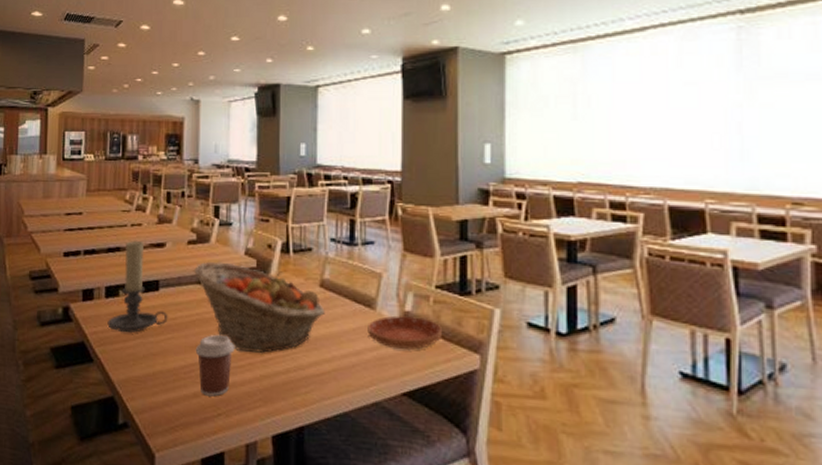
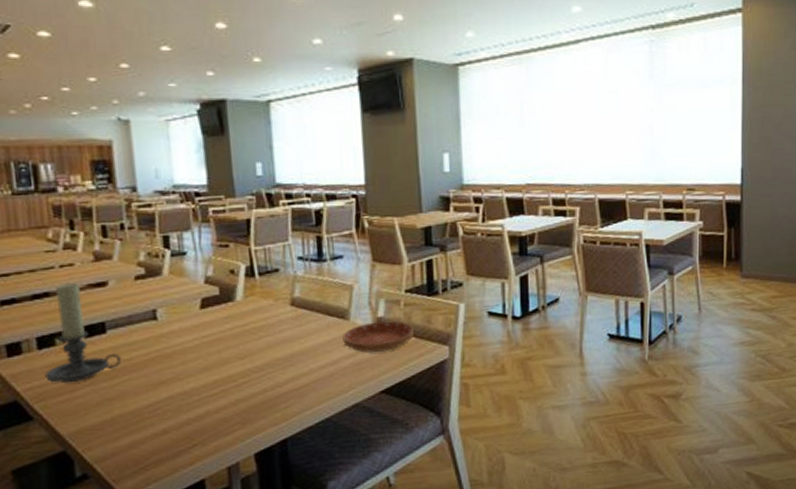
fruit basket: present [193,261,325,353] -> none [145,294,298,380]
coffee cup: present [195,334,235,397] -> none [158,367,205,430]

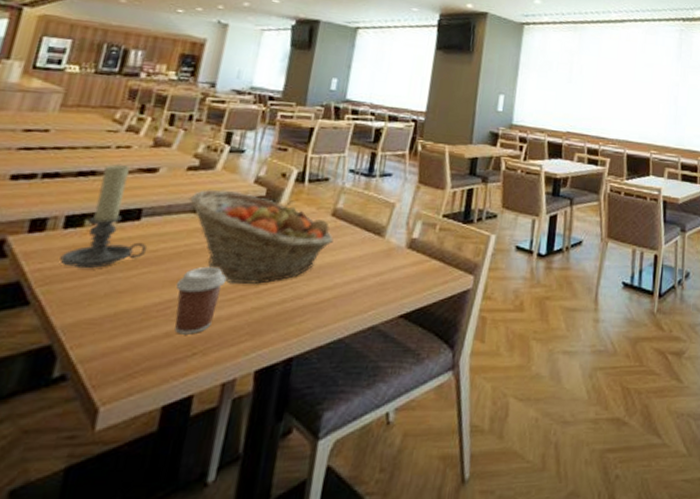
fruit basket: none [145,294,298,380] -> present [189,189,334,284]
coffee cup: none [158,367,205,430] -> present [175,266,227,335]
saucer: present [342,321,415,353] -> none [373,242,445,274]

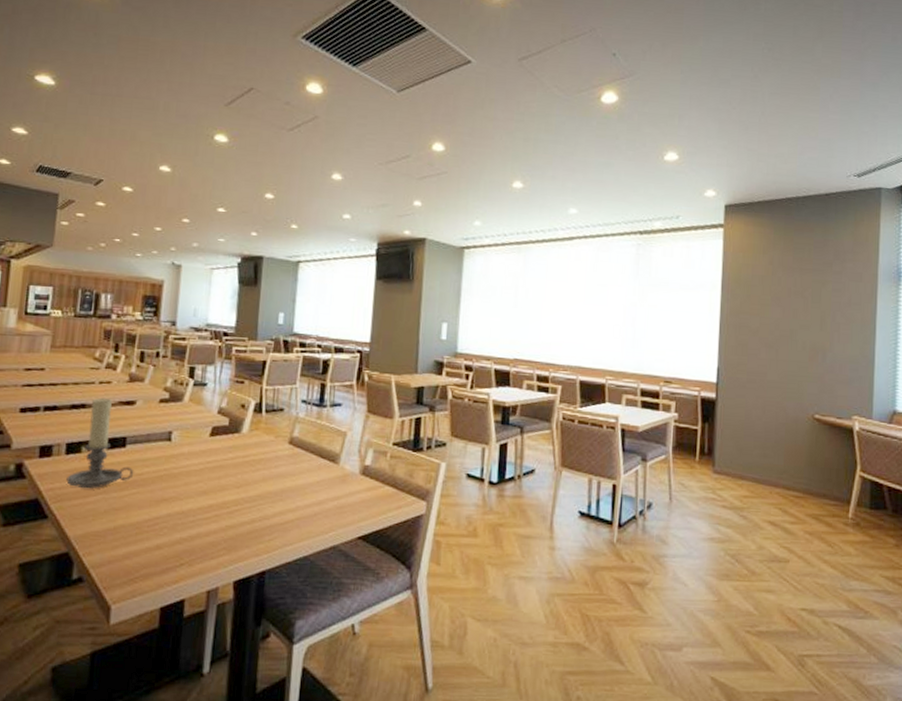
coffee cup: present [175,266,227,335] -> none [160,488,203,548]
fruit basket: present [189,189,334,284] -> none [163,419,292,505]

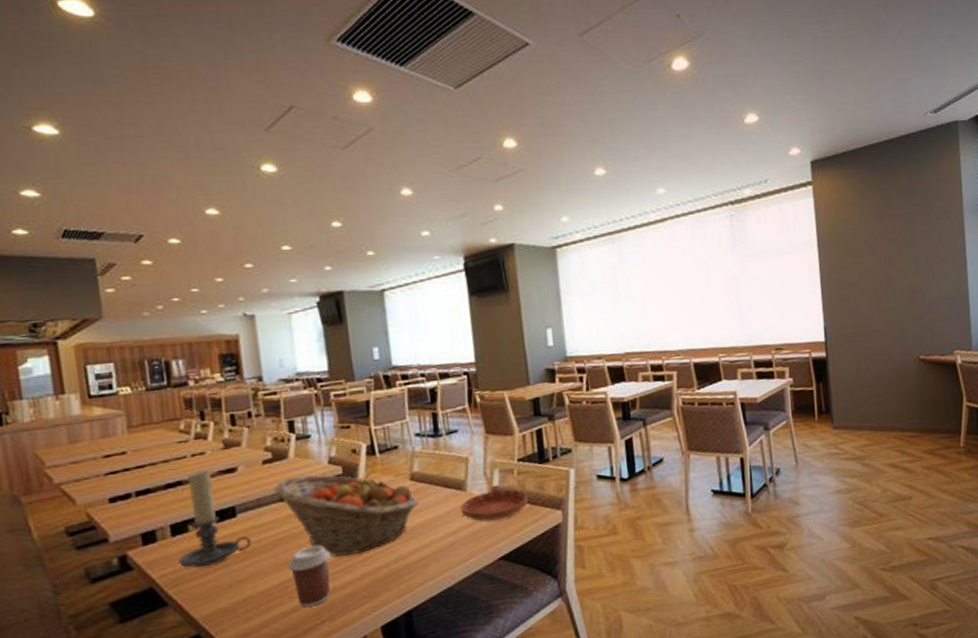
coffee cup: none [160,488,203,548] -> present [287,545,331,608]
fruit basket: none [163,419,292,505] -> present [273,474,419,557]
saucer: none [330,469,397,499] -> present [460,489,529,522]

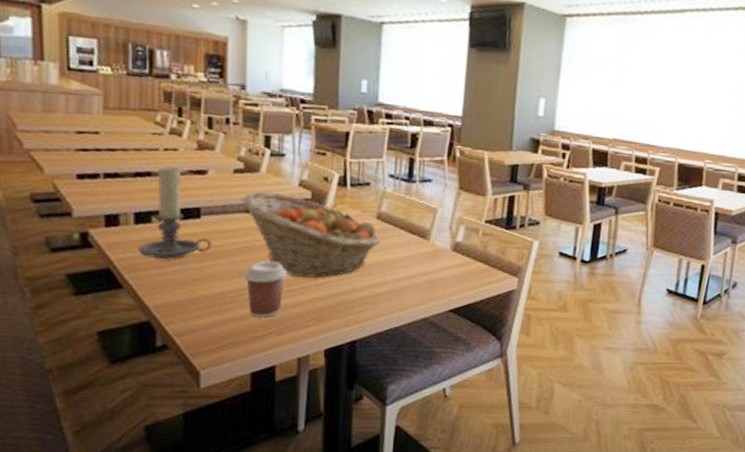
saucer: present [460,489,529,522] -> none [420,245,489,274]

